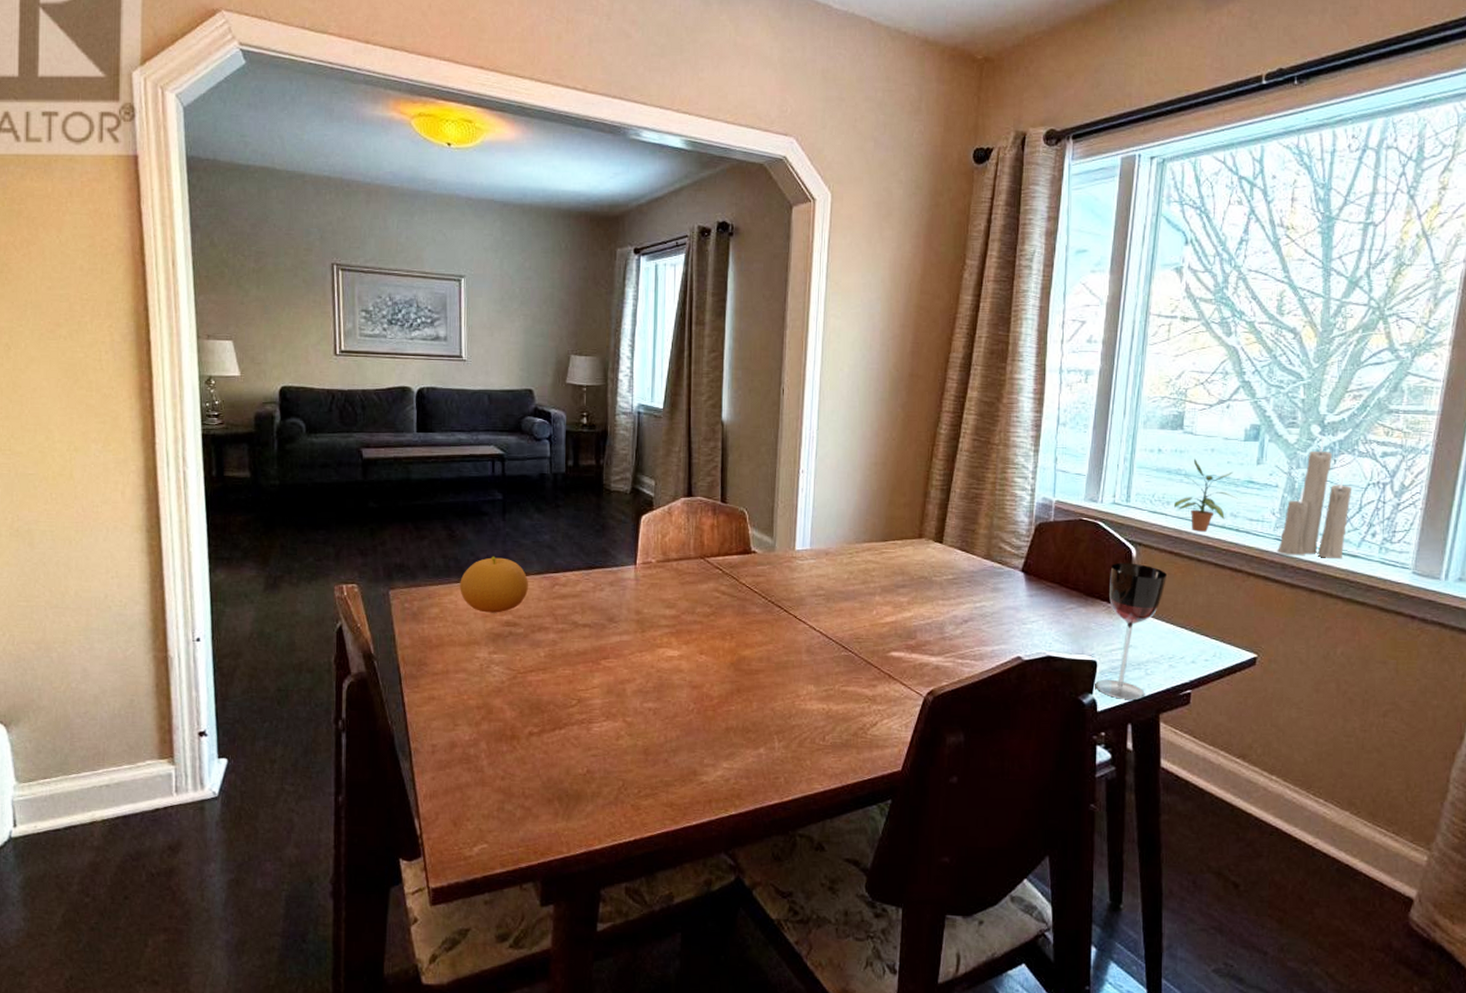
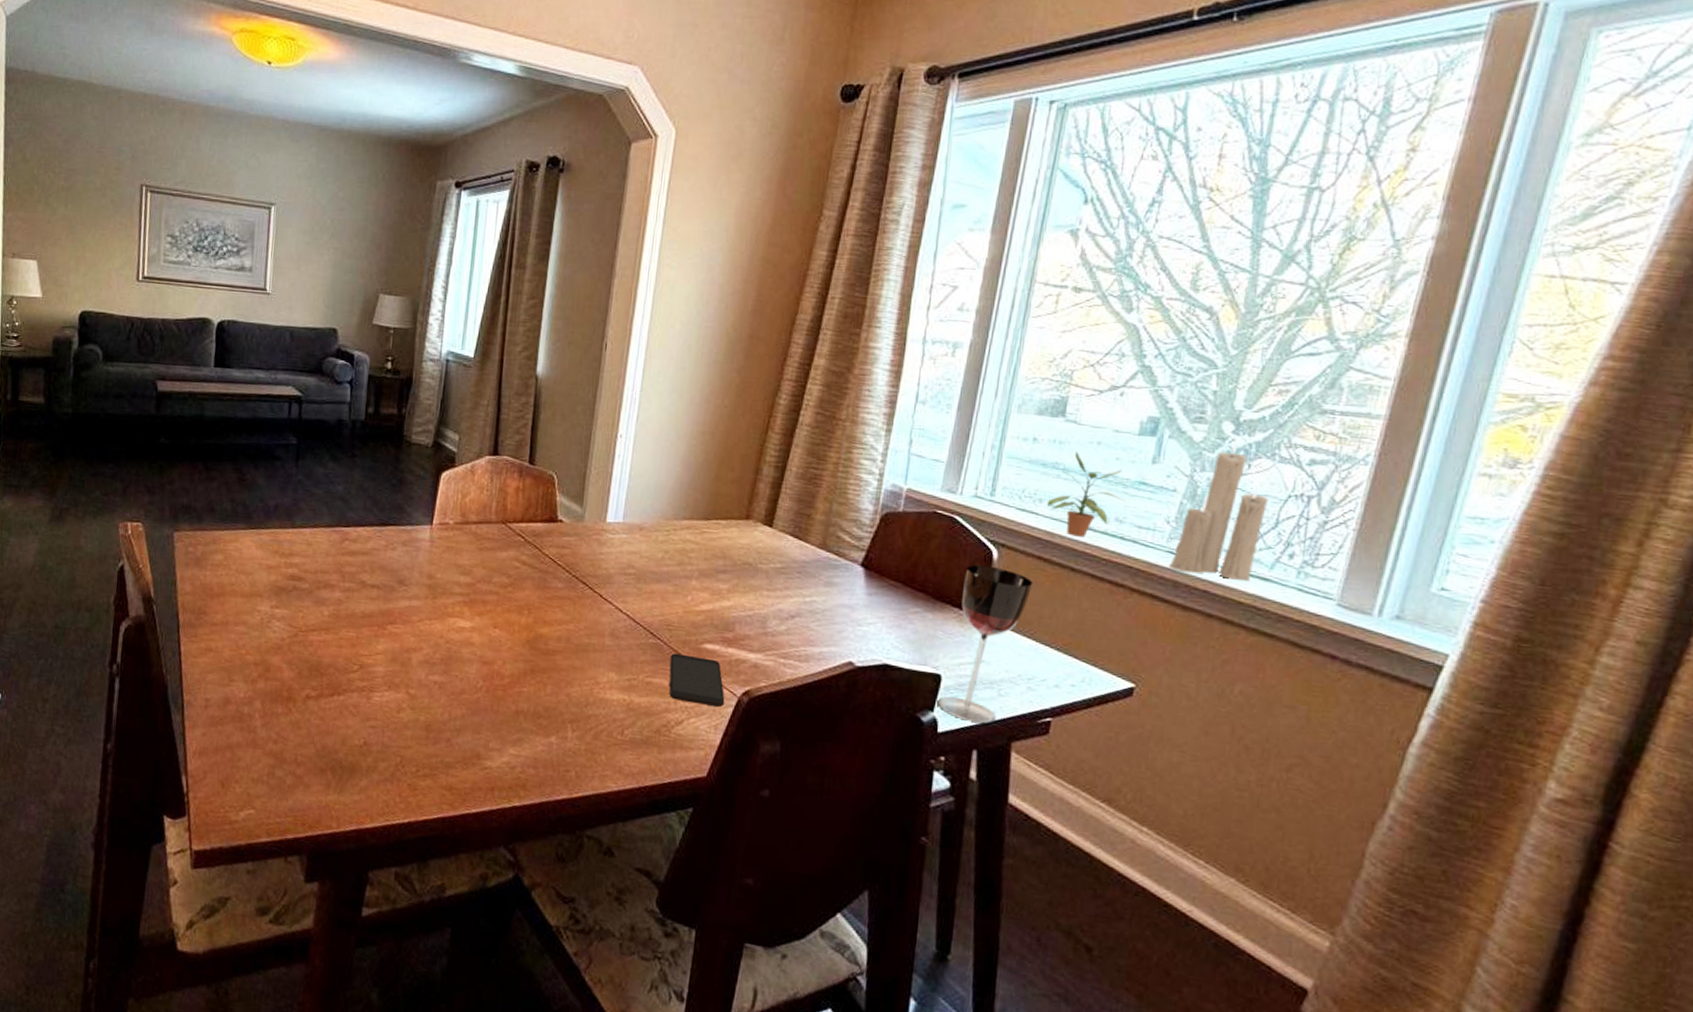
fruit: present [460,556,529,613] -> none [246,504,318,565]
mobile phone: none [861,663,913,708] -> present [669,653,725,708]

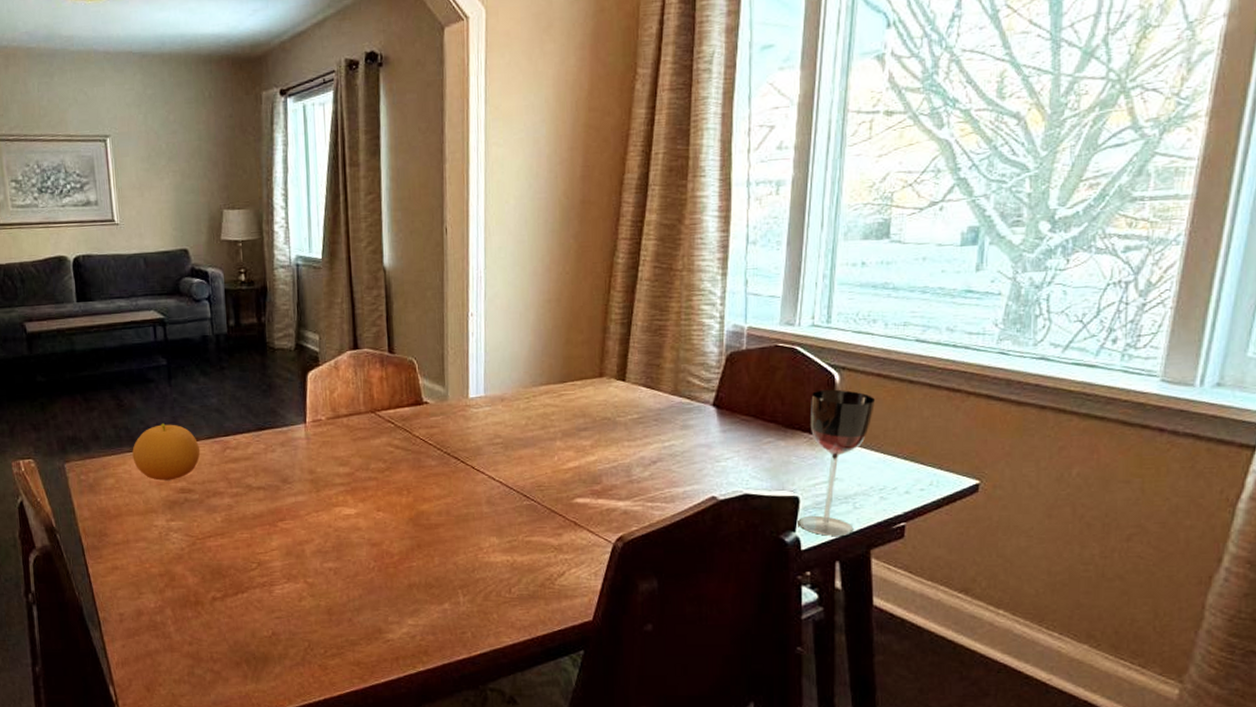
fruit: none [246,504,318,565] -> present [132,423,201,481]
mobile phone: present [669,653,725,708] -> none [545,511,601,556]
potted plant: present [1046,451,1126,537] -> none [880,269,954,351]
candle: present [1168,436,1269,582] -> none [1000,234,1089,372]

